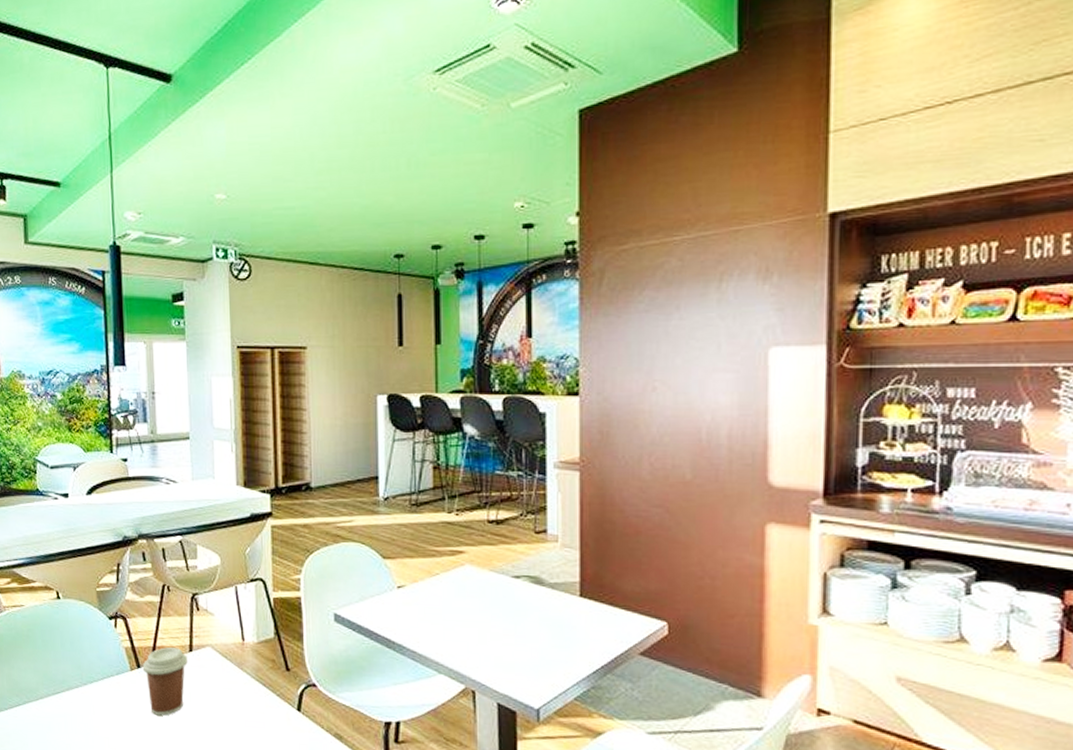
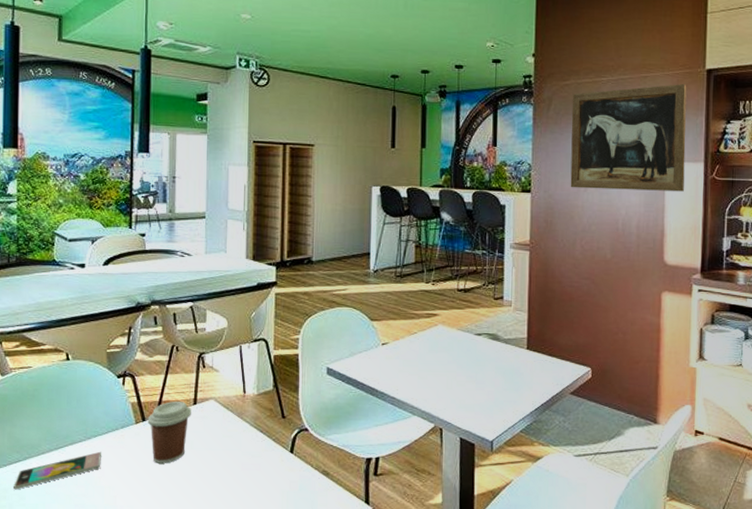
smartphone: none [16,699,99,735] -> present [14,451,101,490]
wall art: none [632,237,799,388] -> present [570,84,687,192]

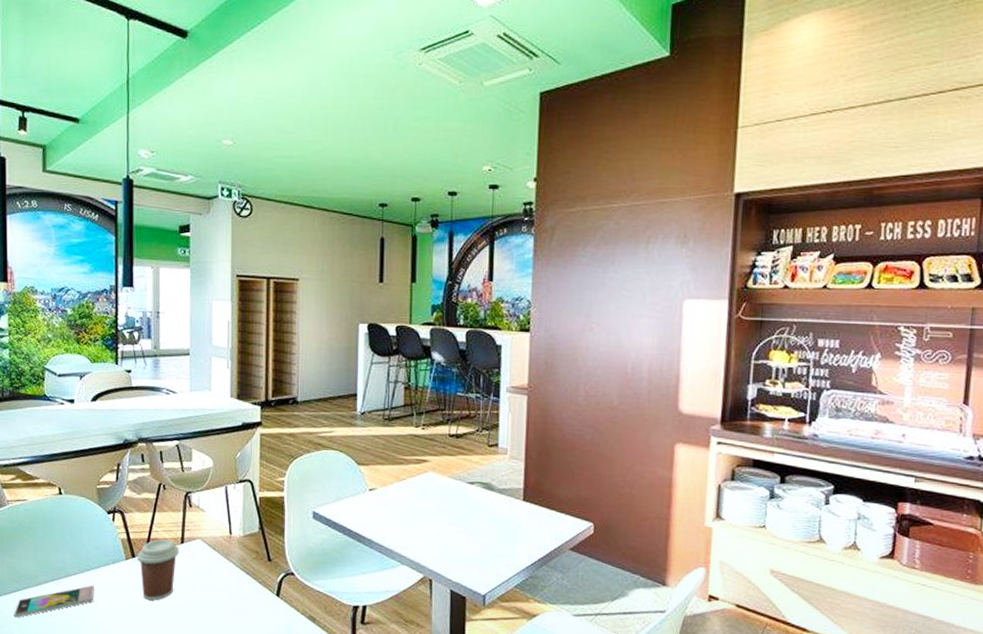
wall art: present [570,84,687,192] -> none [574,210,711,333]

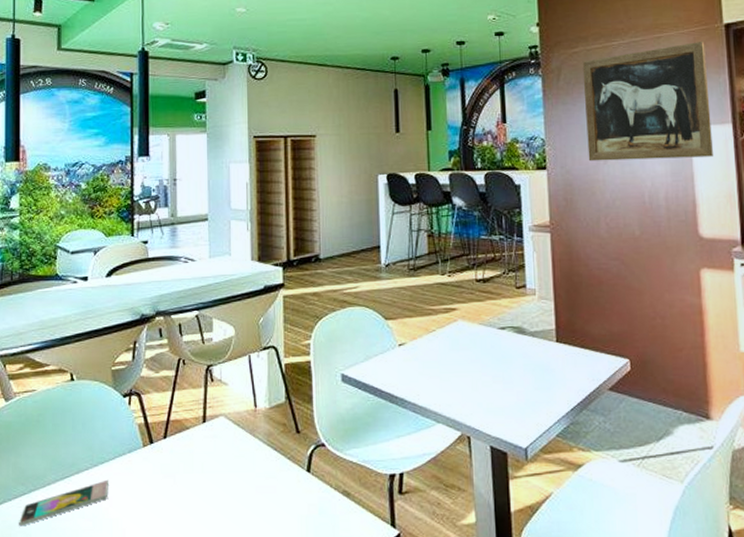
coffee cup: present [137,539,179,600] -> none [155,419,201,490]
wall art: none [574,210,711,333] -> present [582,42,713,162]

